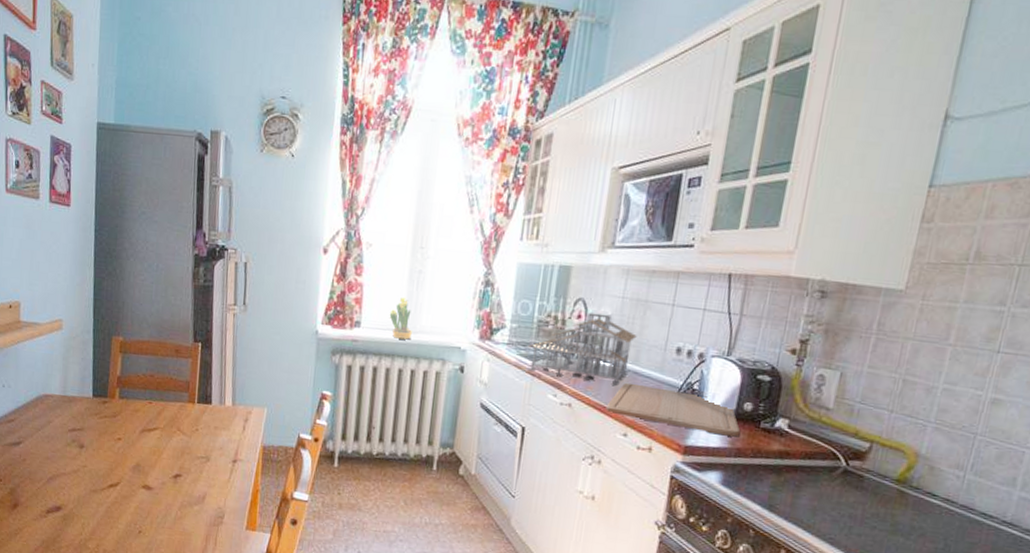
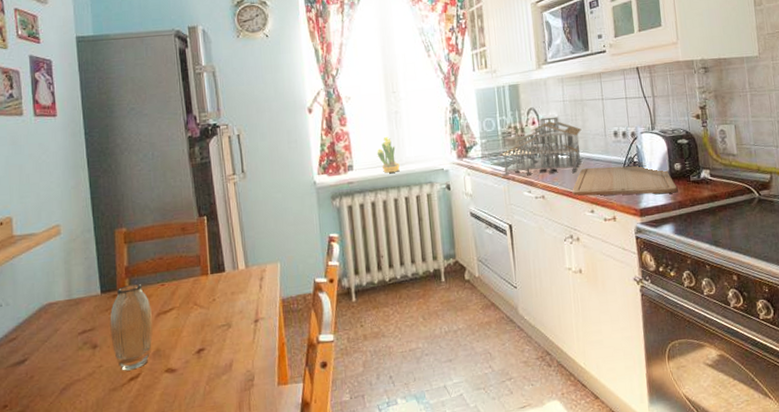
vase: none [97,394,138,478] -> present [110,283,153,371]

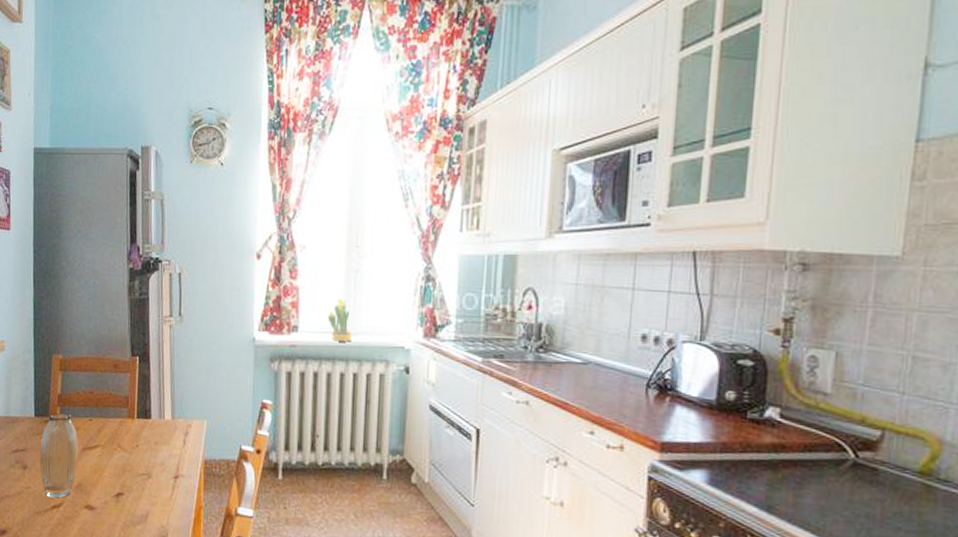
dish rack: present [498,116,583,176] -> none [476,302,596,381]
chopping board: present [572,165,678,196] -> none [567,375,725,430]

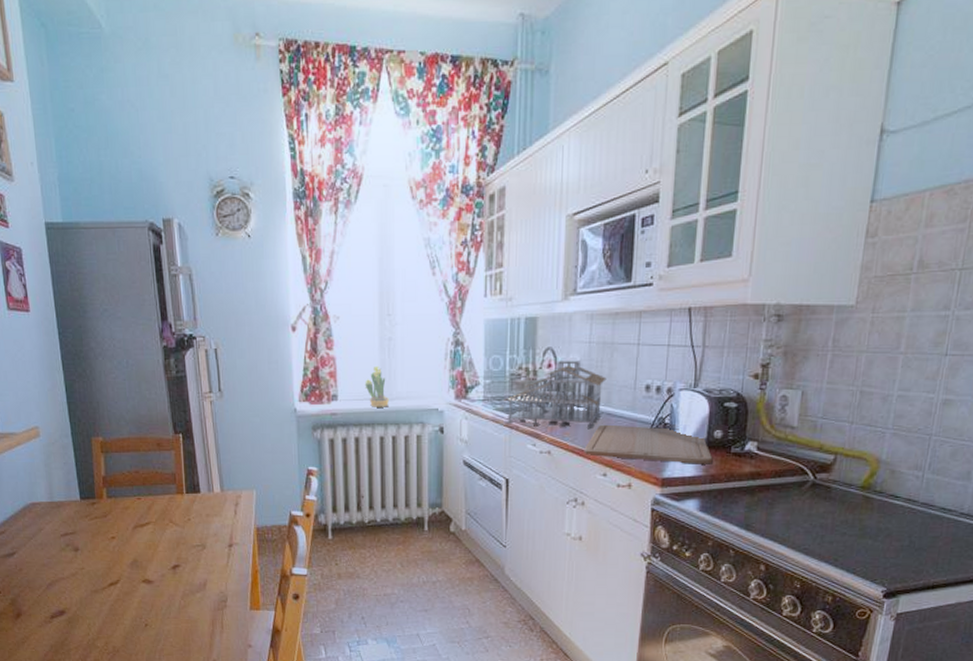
vase: present [39,413,79,499] -> none [89,494,131,576]
dish rack: none [476,302,596,381] -> present [503,360,607,430]
chopping board: none [567,375,725,430] -> present [584,424,713,464]

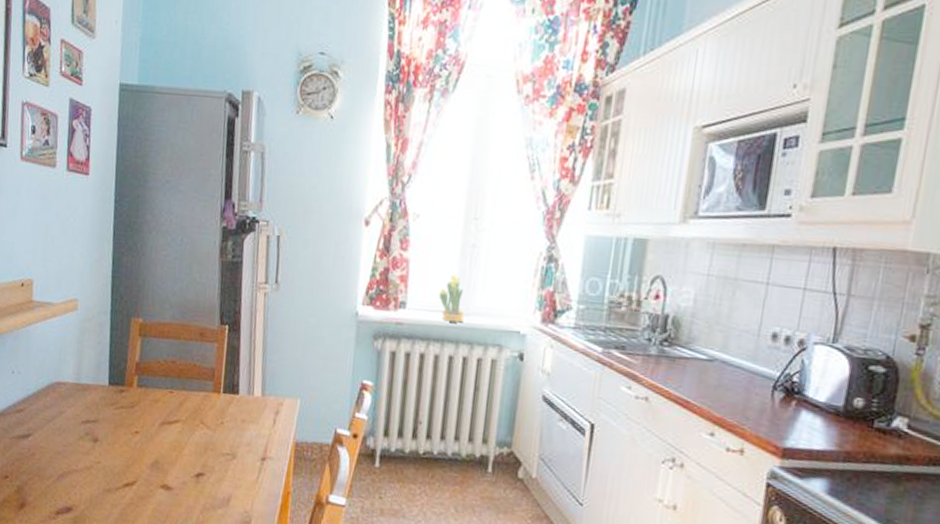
dish rack: present [503,360,607,430] -> none [597,292,725,378]
chopping board: present [584,424,713,464] -> none [689,373,850,438]

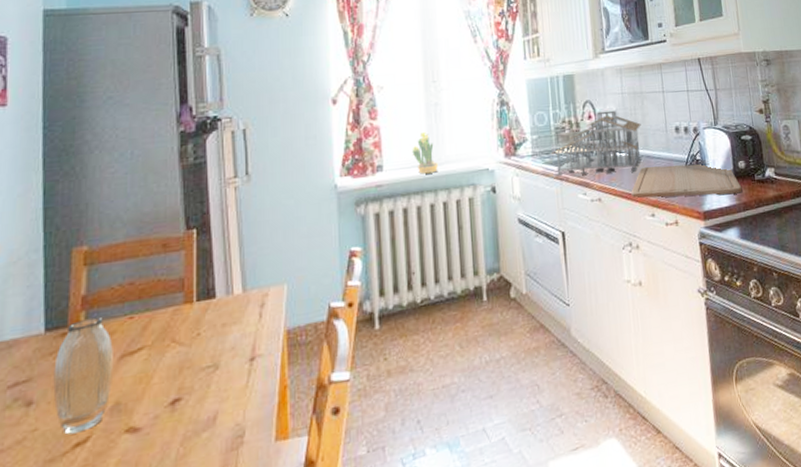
vase: none [112,382,157,476] -> present [53,317,115,435]
dish rack: none [597,292,725,378] -> present [550,110,643,176]
chopping board: none [689,373,850,438] -> present [631,163,743,199]

